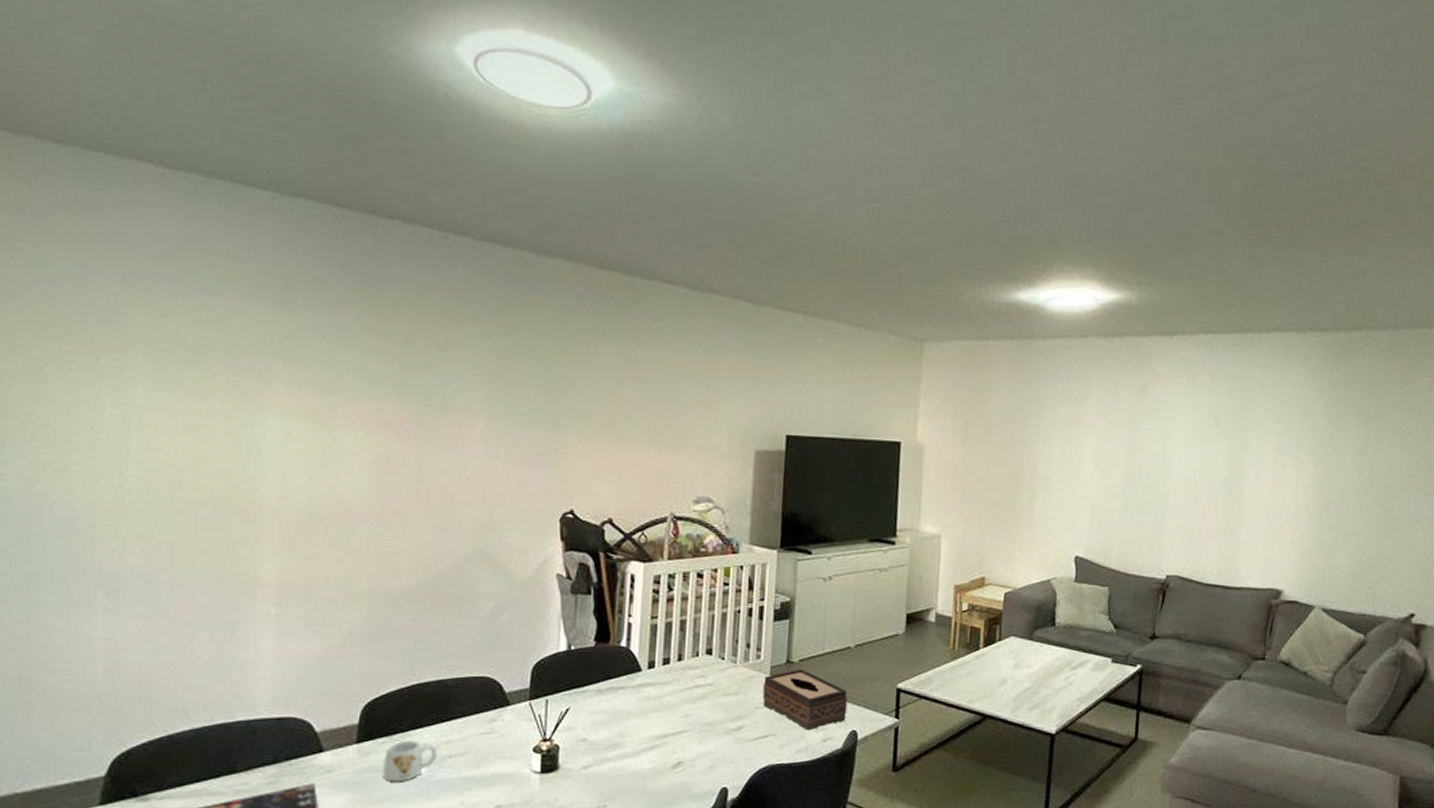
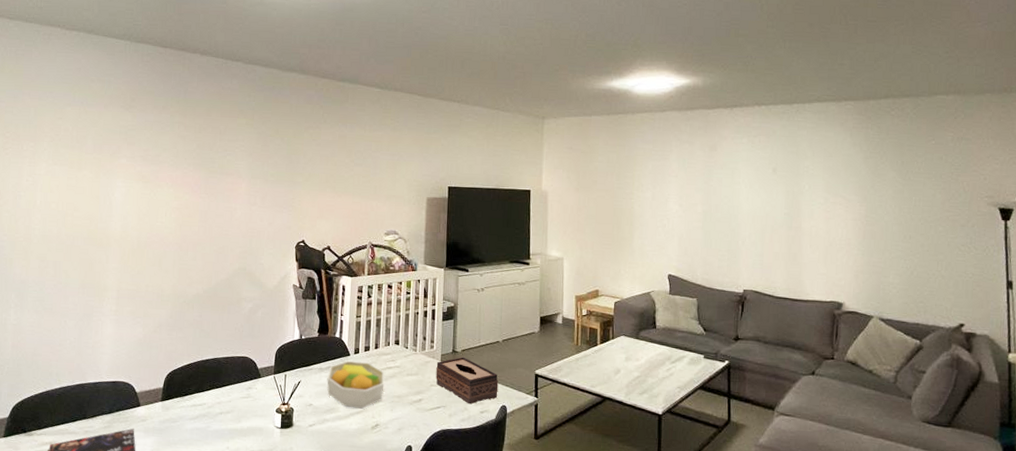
mug: present [383,740,438,782] -> none [177,400,213,431]
fruit bowl: none [608,678,692,742] -> present [327,360,385,409]

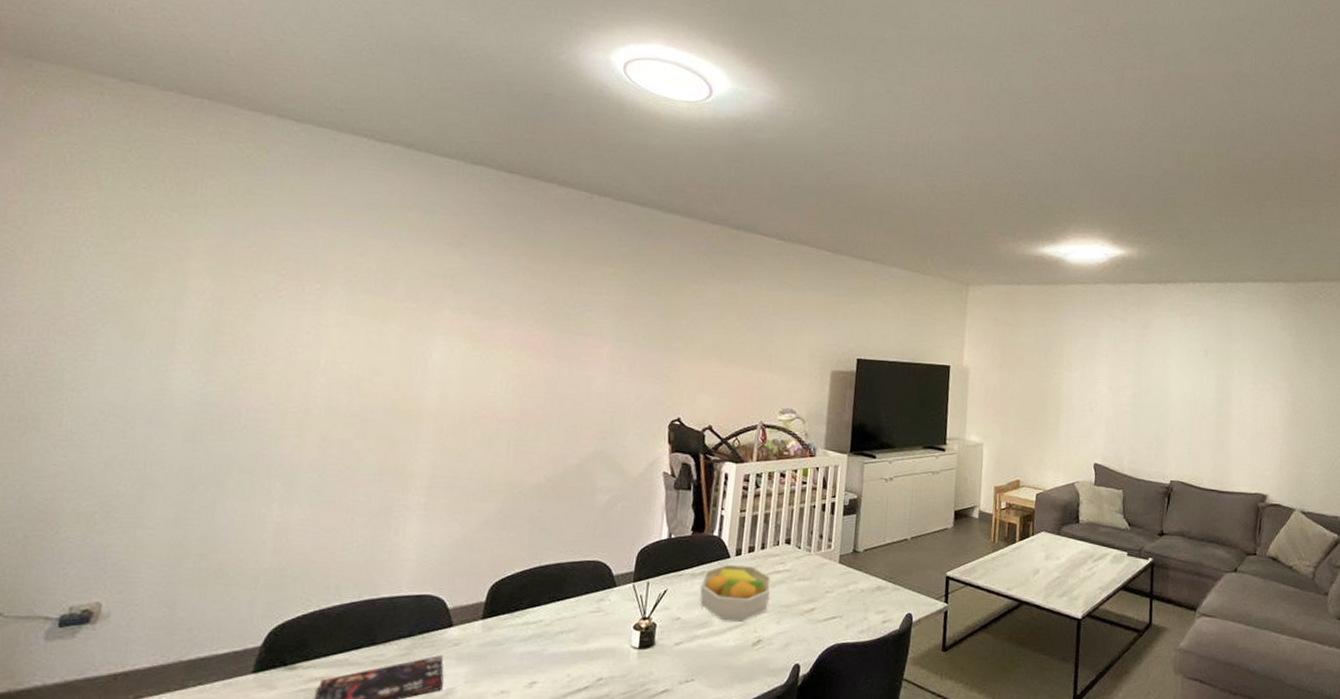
tissue box: present [436,356,499,404] -> none [832,557,905,613]

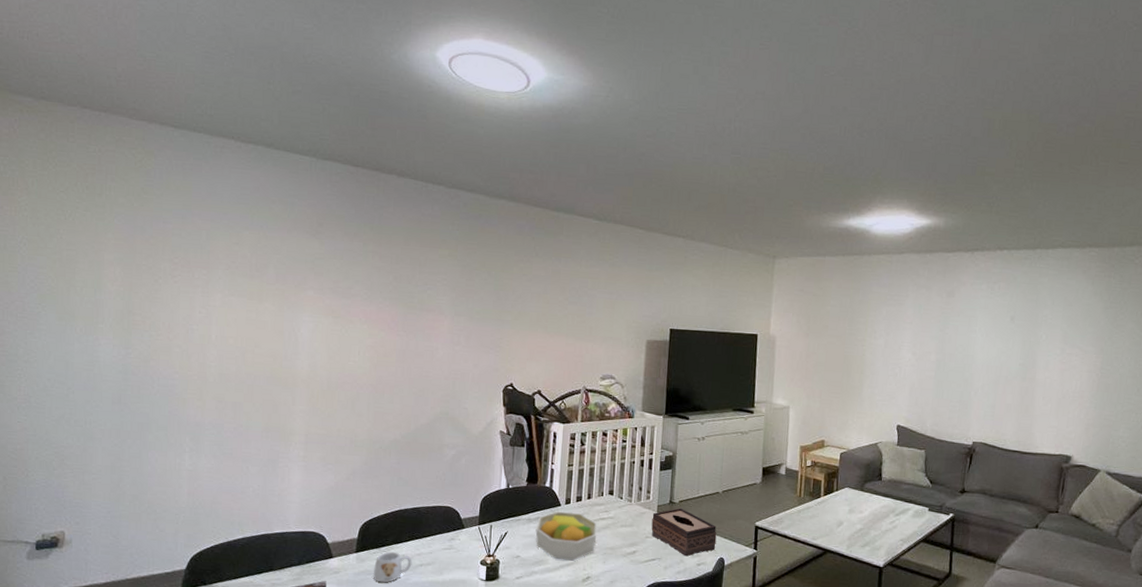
mug: none [502,616,551,655] -> present [374,551,412,583]
tissue box: none [832,557,905,613] -> present [651,507,717,557]

